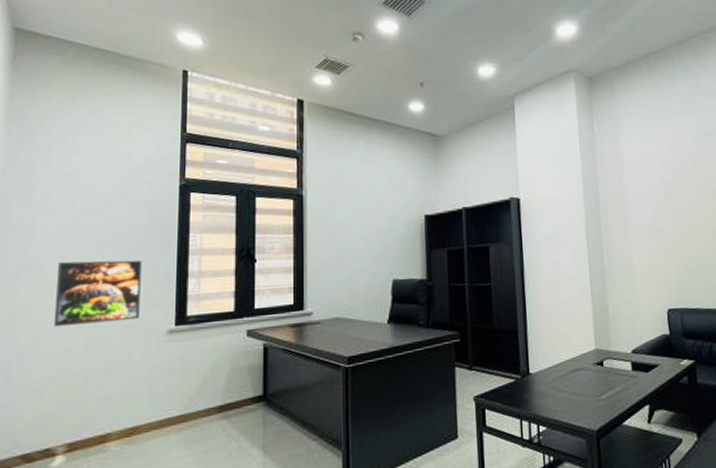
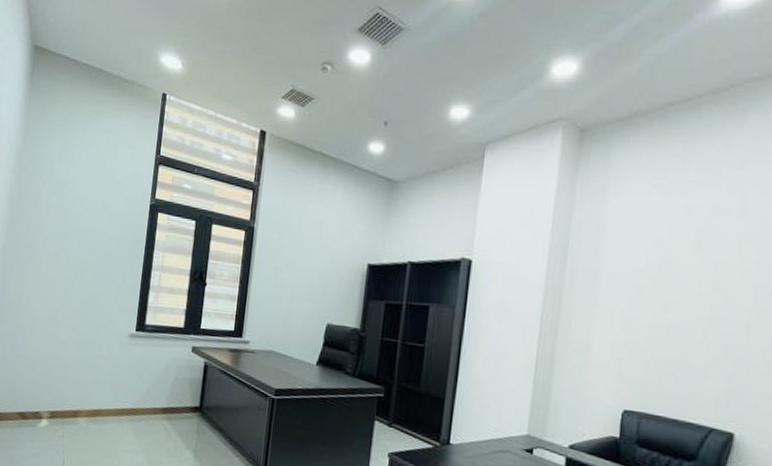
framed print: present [53,260,142,327] -> none [47,261,115,320]

